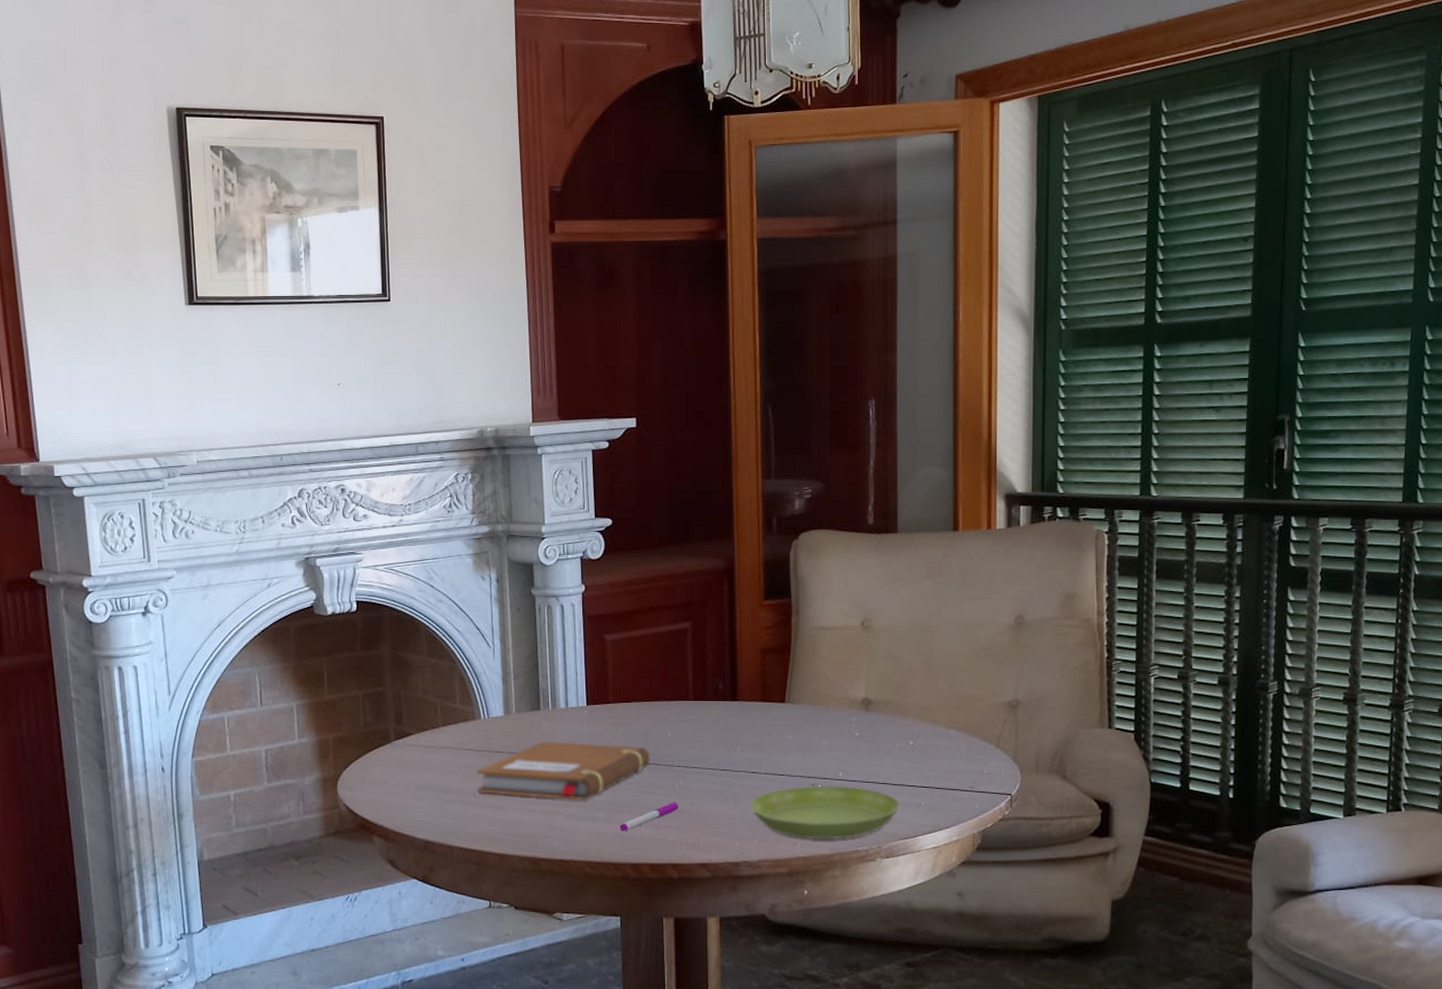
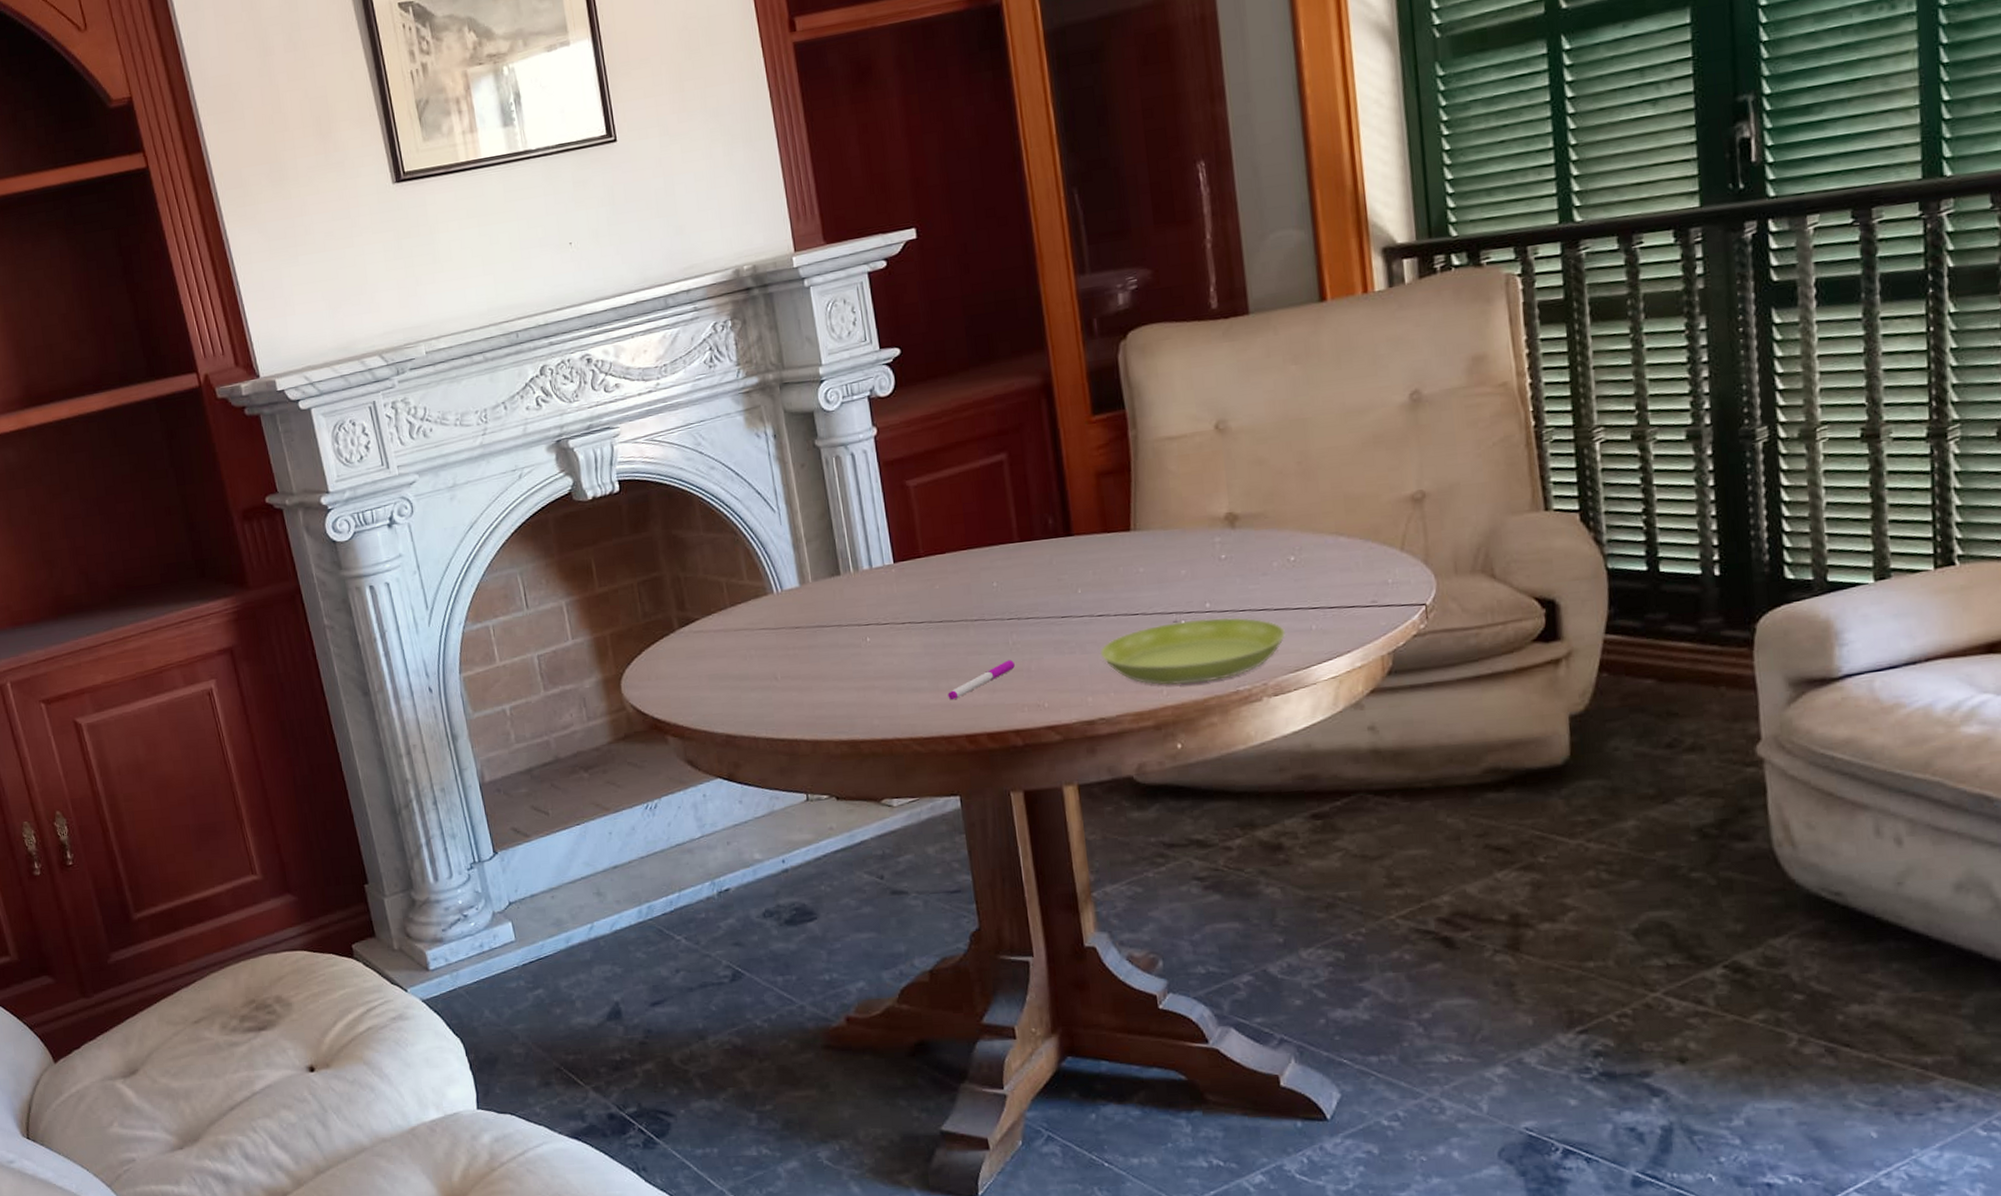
notebook: present [476,741,650,801] -> none [775,601,976,676]

